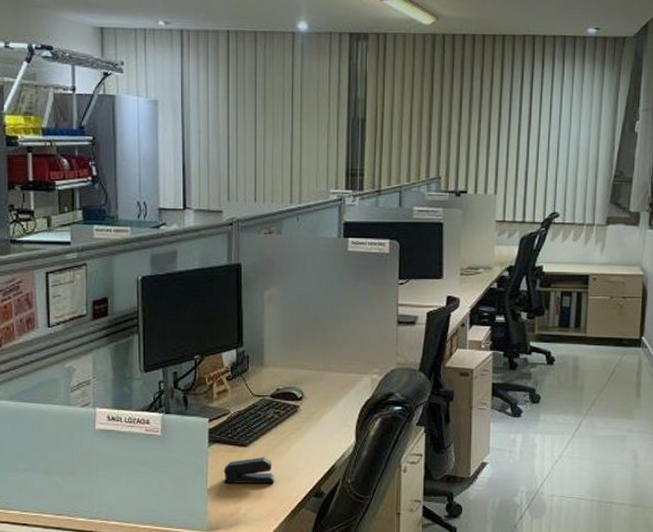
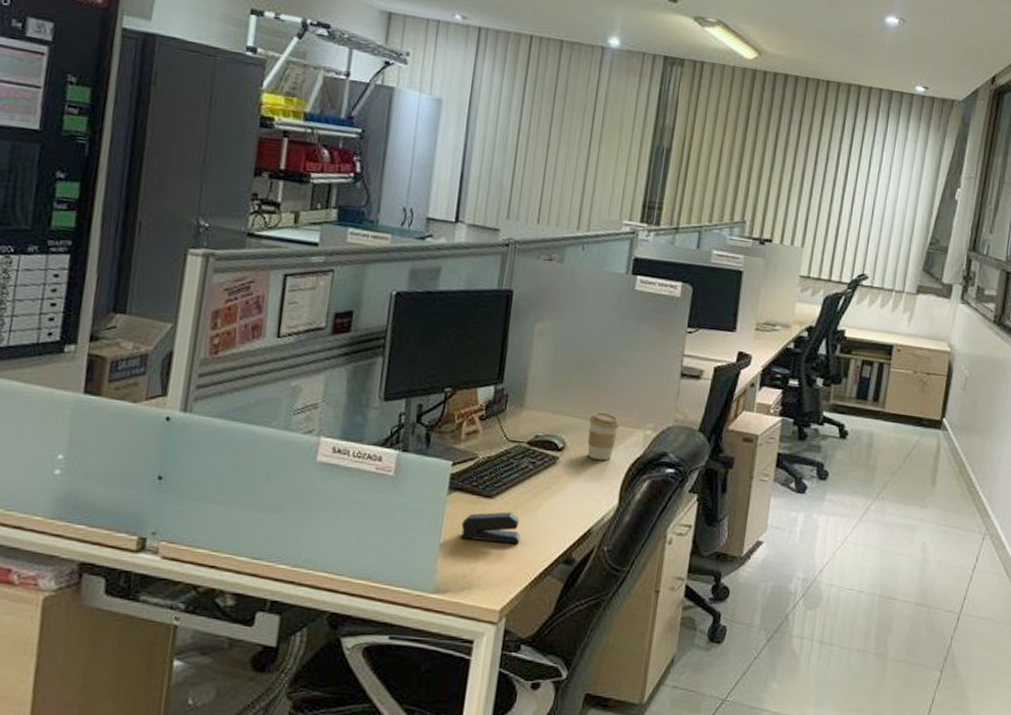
coffee cup: none [321,363,349,404] -> present [587,412,621,460]

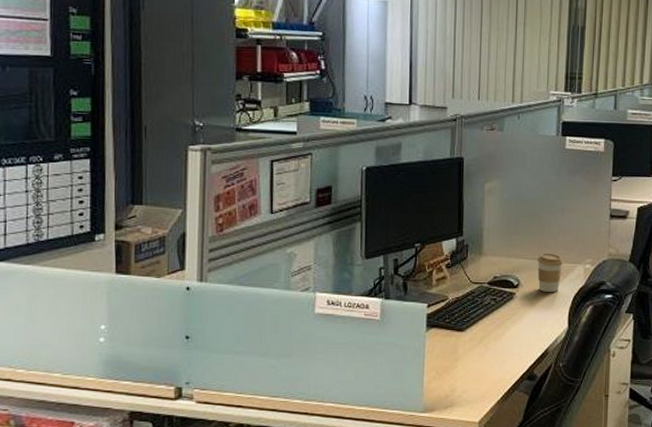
stapler: present [461,511,521,545] -> none [440,341,490,367]

